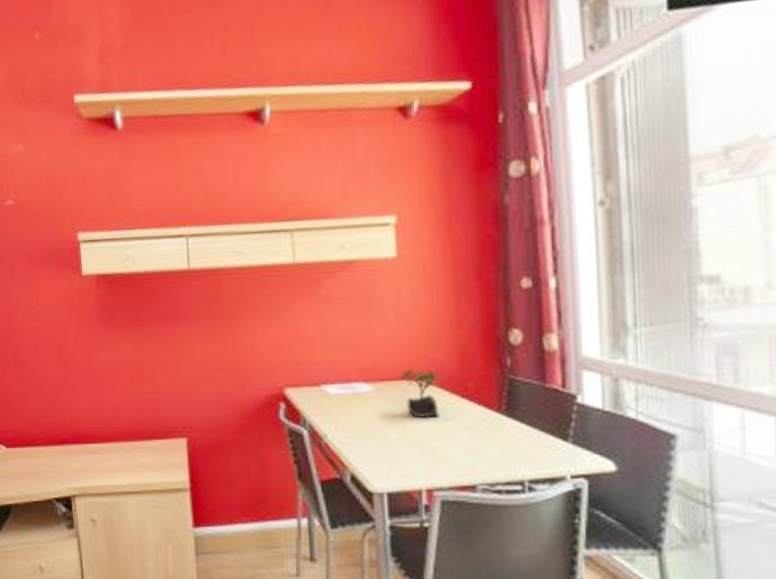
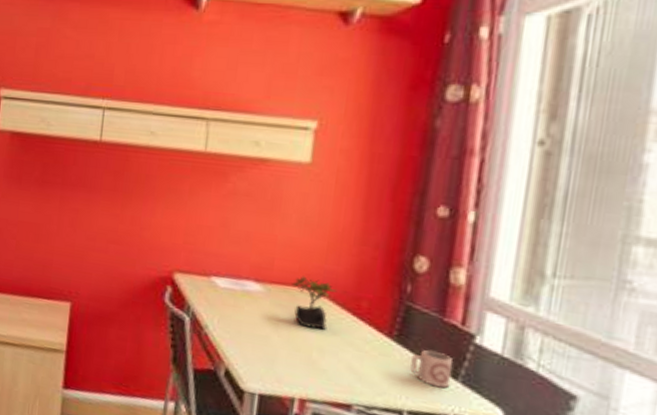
cup: none [523,417,563,452] -> present [410,349,454,389]

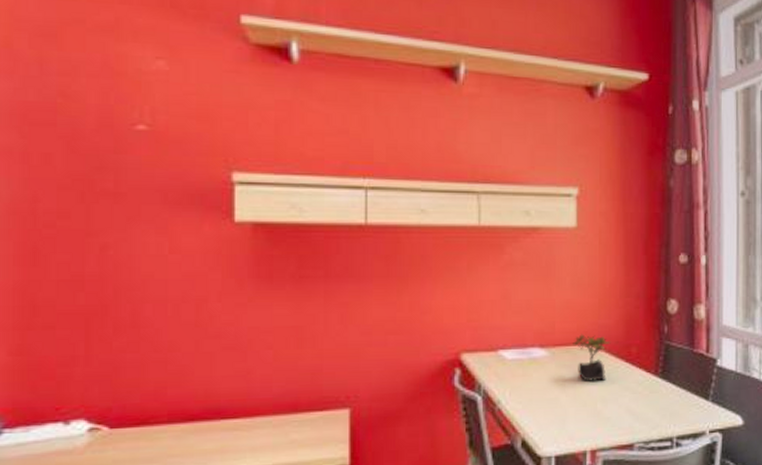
cup: present [410,349,454,389] -> none [674,379,704,410]

